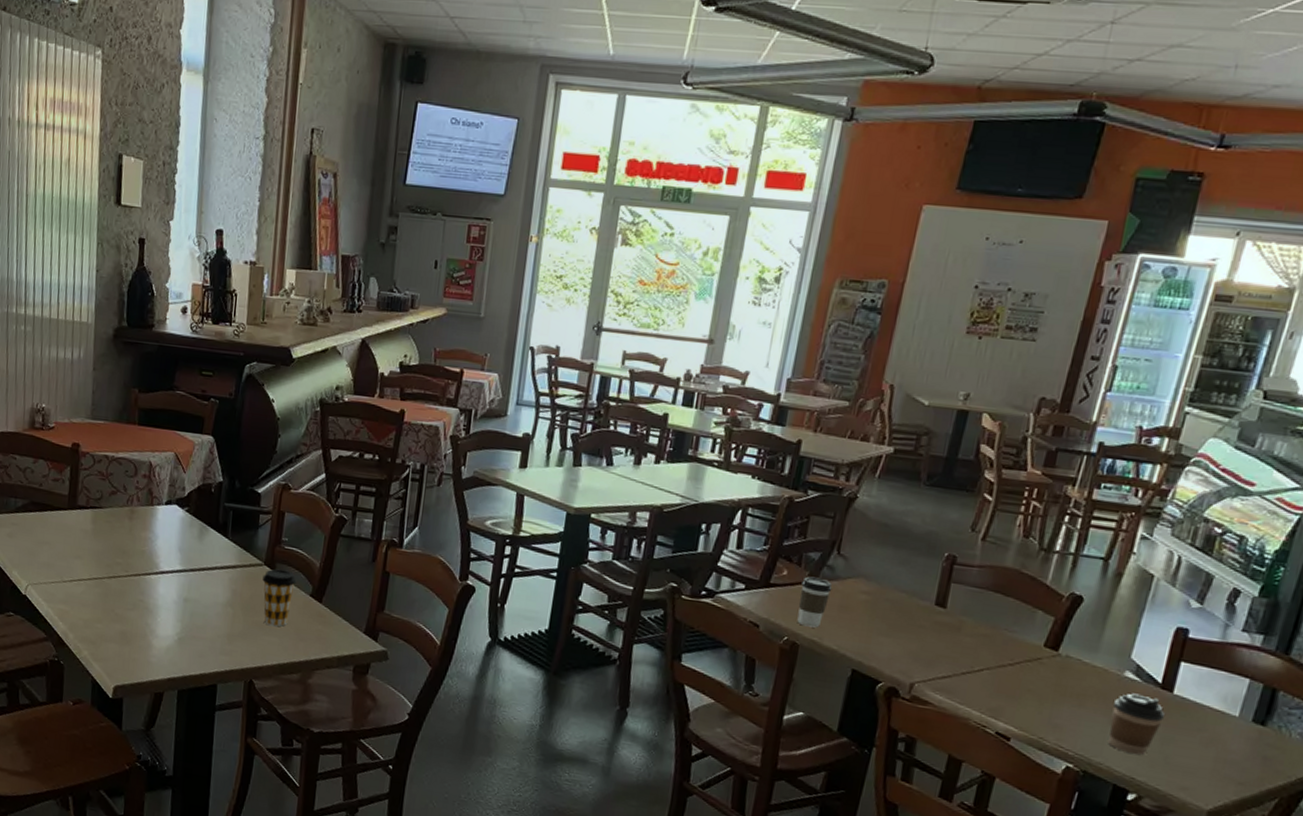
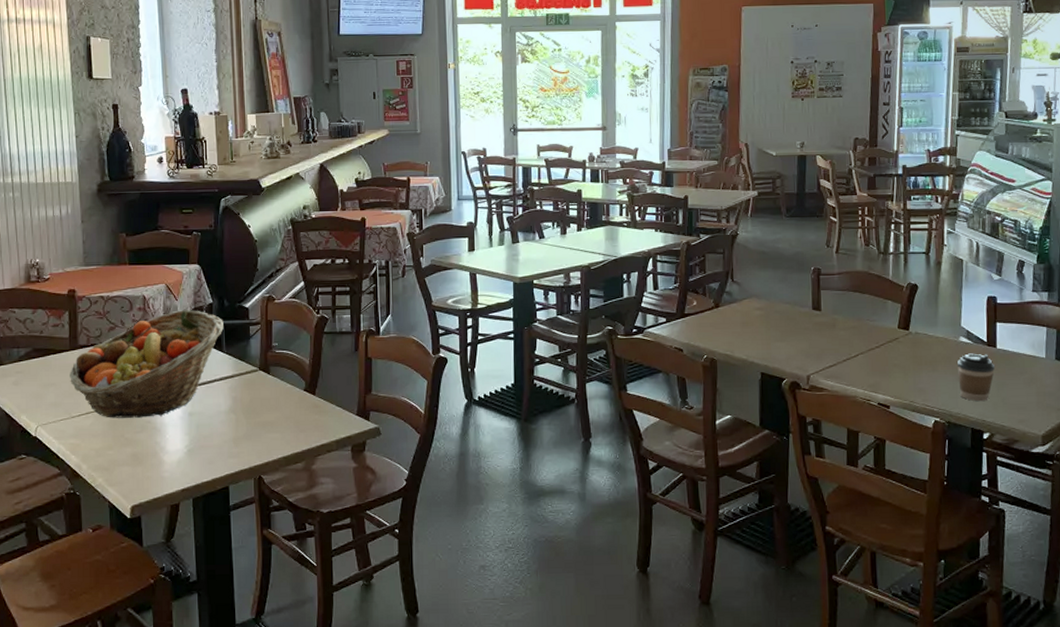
fruit basket: none [65,484,232,597] -> present [70,310,224,418]
coffee cup: present [262,568,297,627] -> none [259,371,290,424]
coffee cup: present [797,576,833,628] -> none [709,303,733,344]

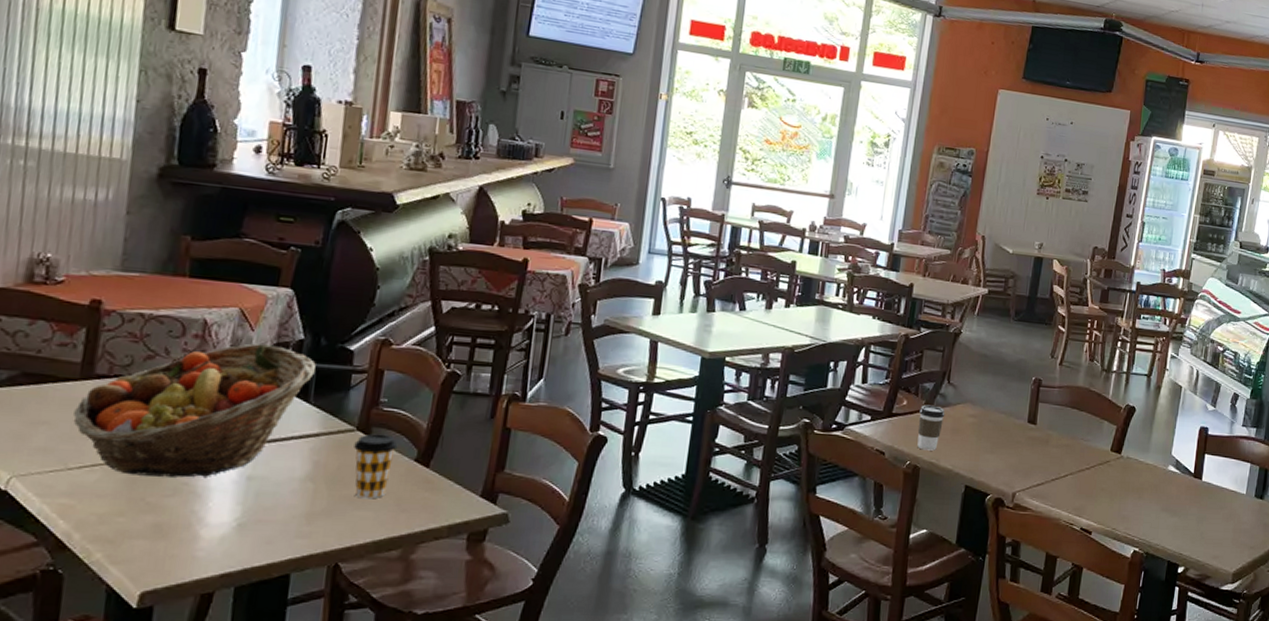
coffee cup: none [259,371,290,424] -> present [354,433,398,499]
coffee cup: none [709,303,733,344] -> present [917,405,945,451]
coffee cup: present [957,353,996,402] -> none [1161,483,1199,534]

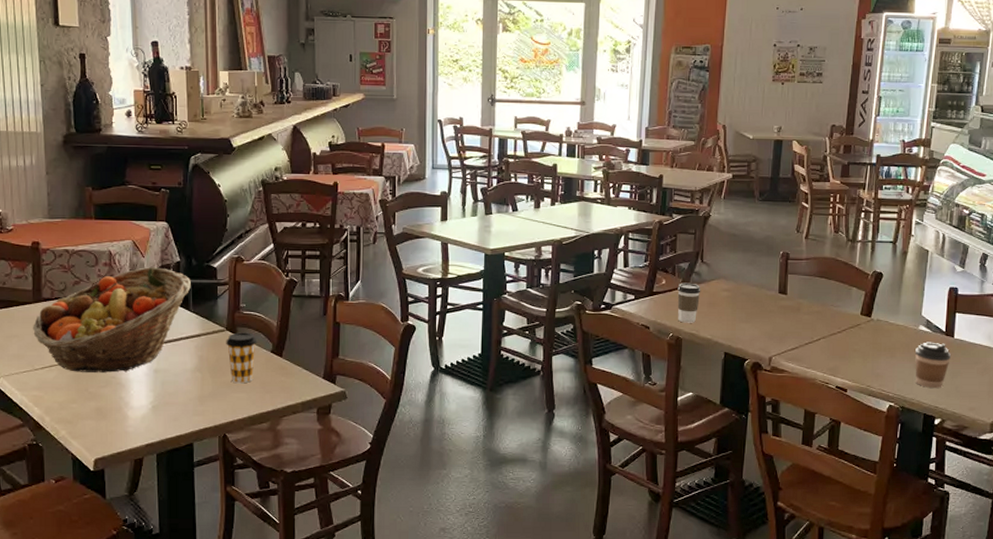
coffee cup: none [1161,483,1199,534] -> present [915,342,952,389]

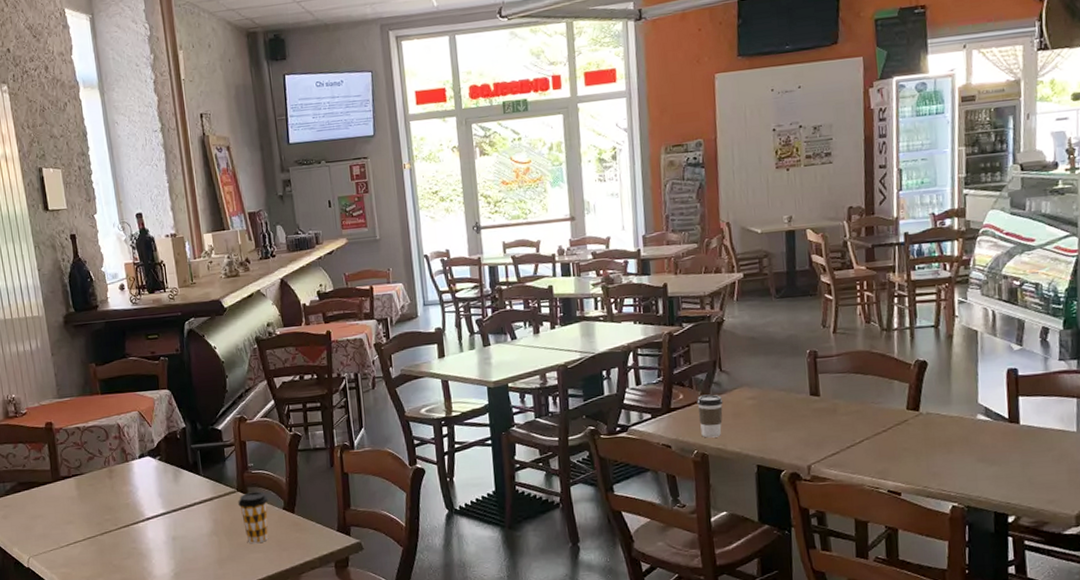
fruit basket: present [33,267,191,373] -> none [55,435,199,546]
coffee cup: present [915,342,952,389] -> none [976,431,1019,483]

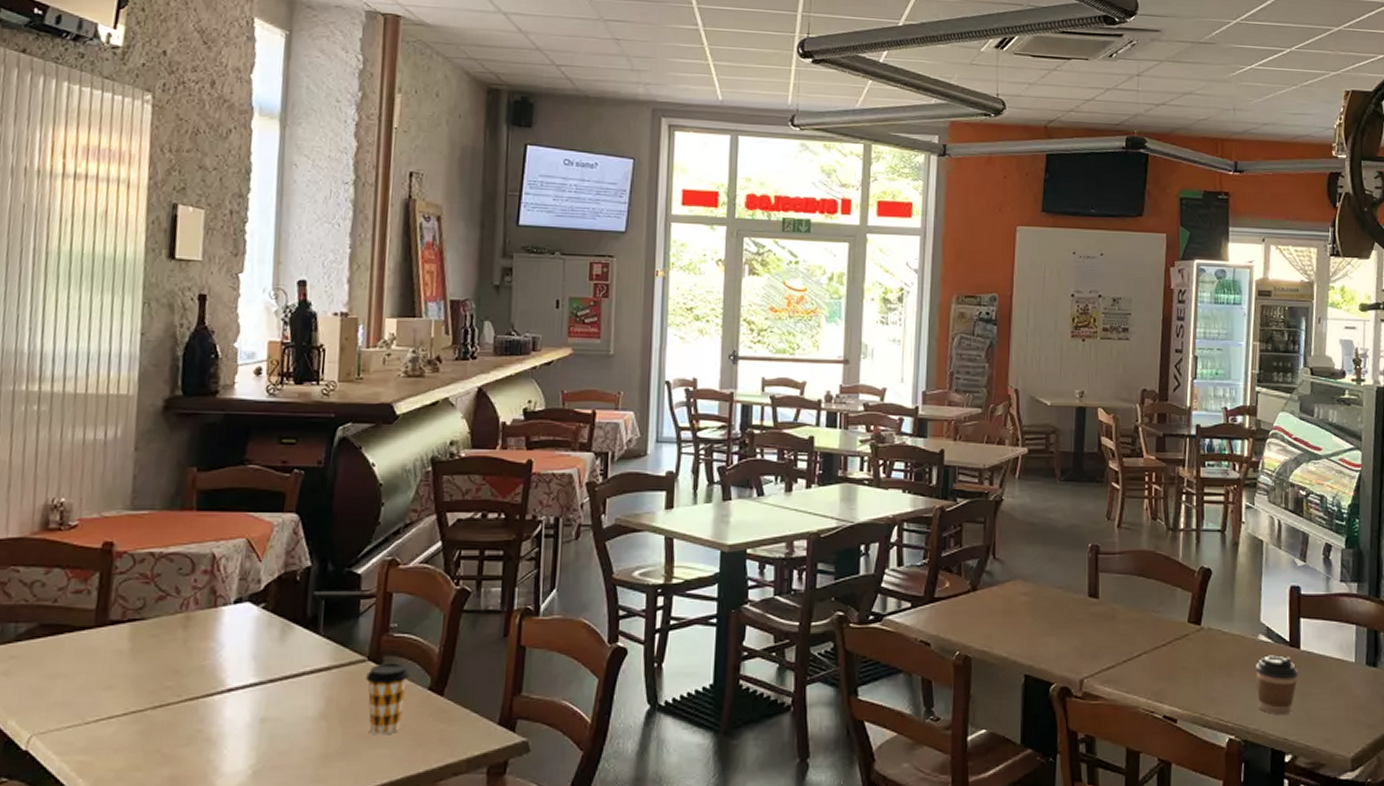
coffee cup: present [697,394,723,438] -> none [964,585,994,637]
coffee cup: none [976,431,1019,483] -> present [1256,655,1299,716]

